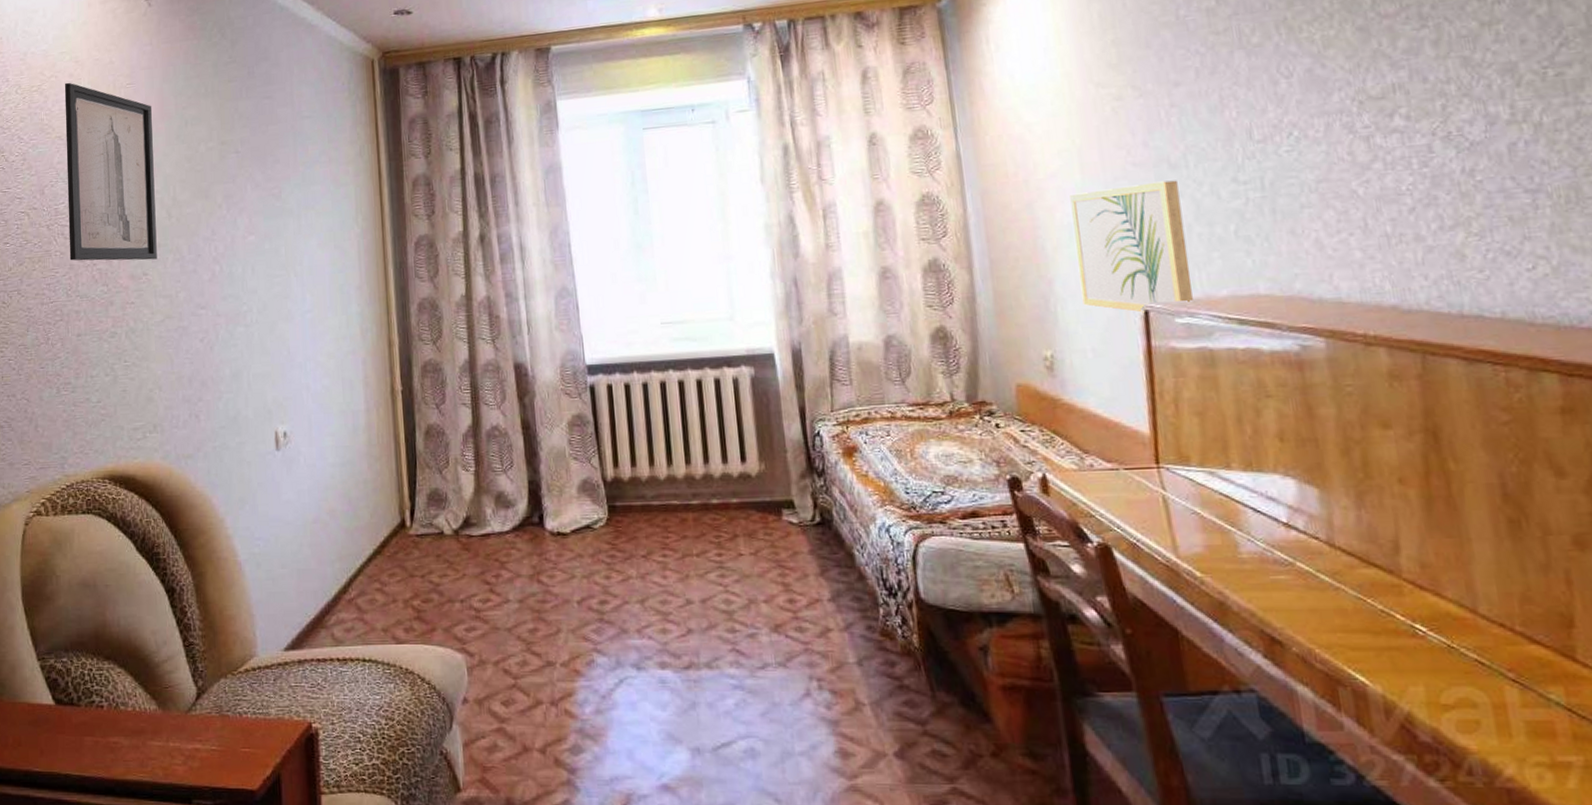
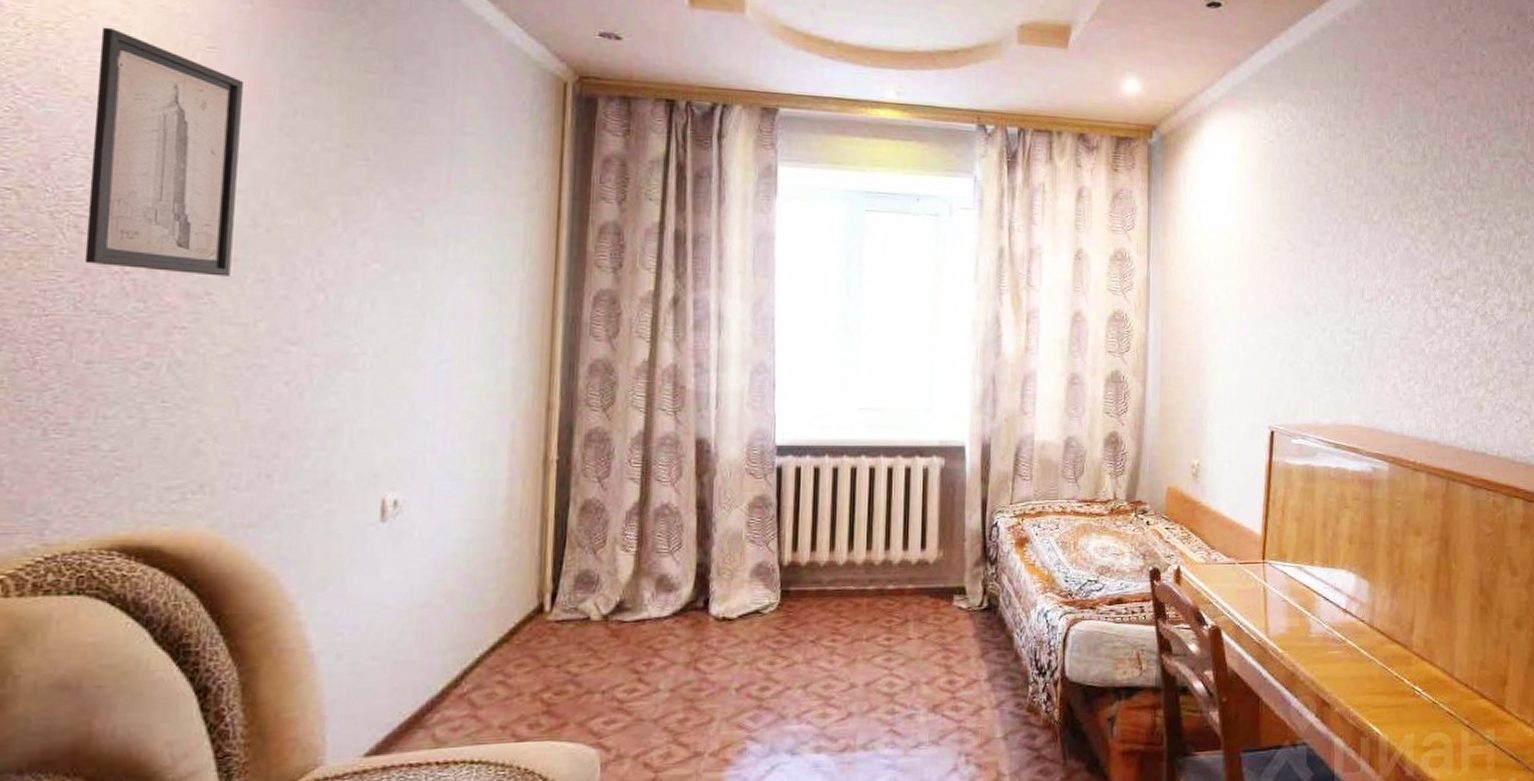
wall art: present [1070,180,1193,313] -> none [1227,324,1308,433]

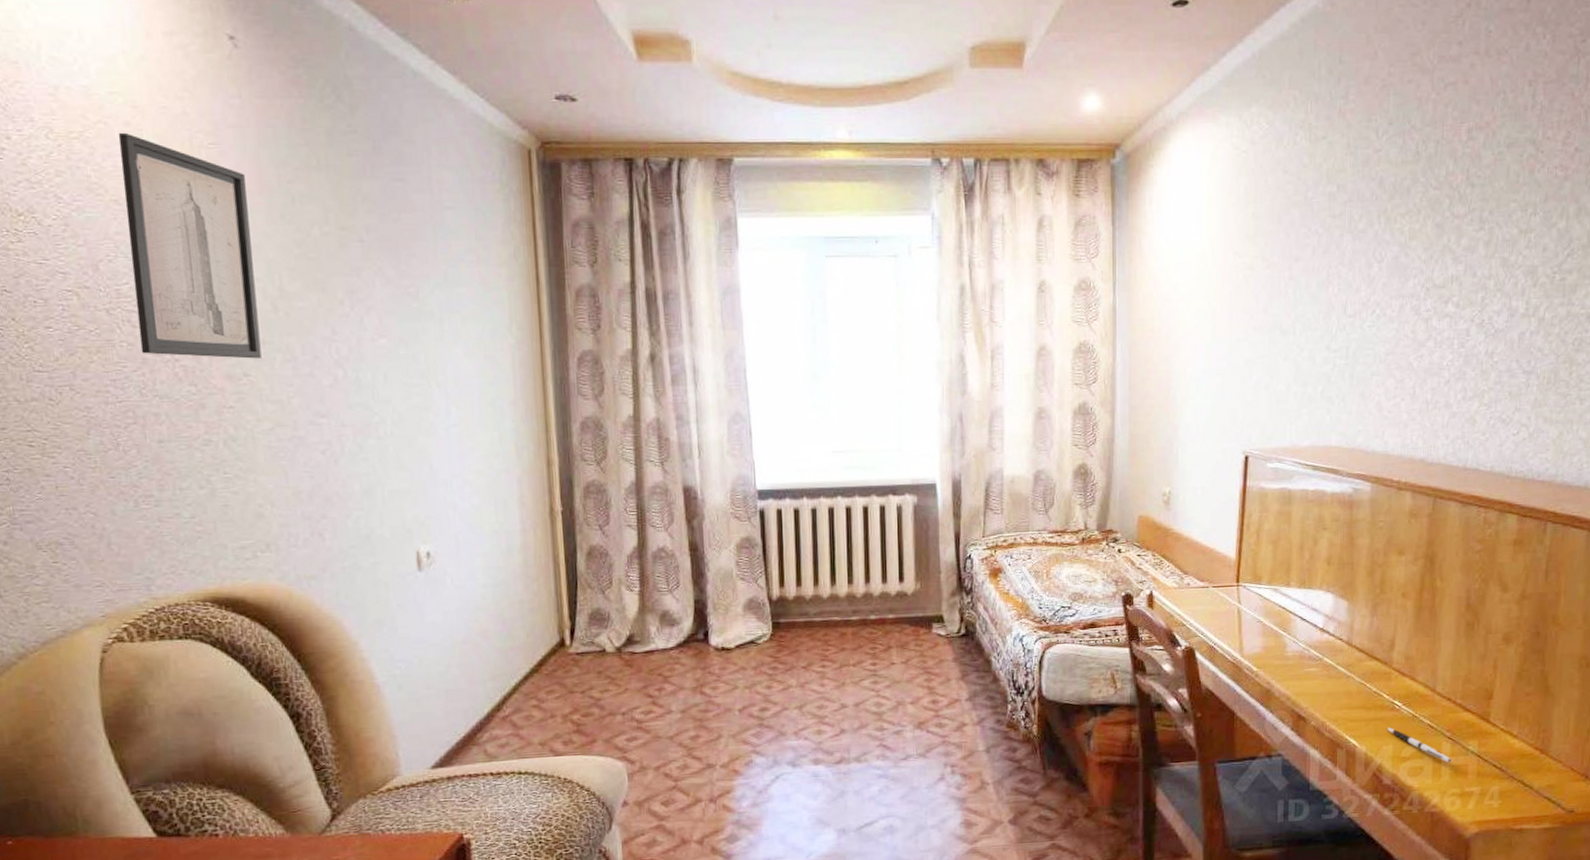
pen: none [1408,714,1471,753] -> present [1386,727,1452,763]

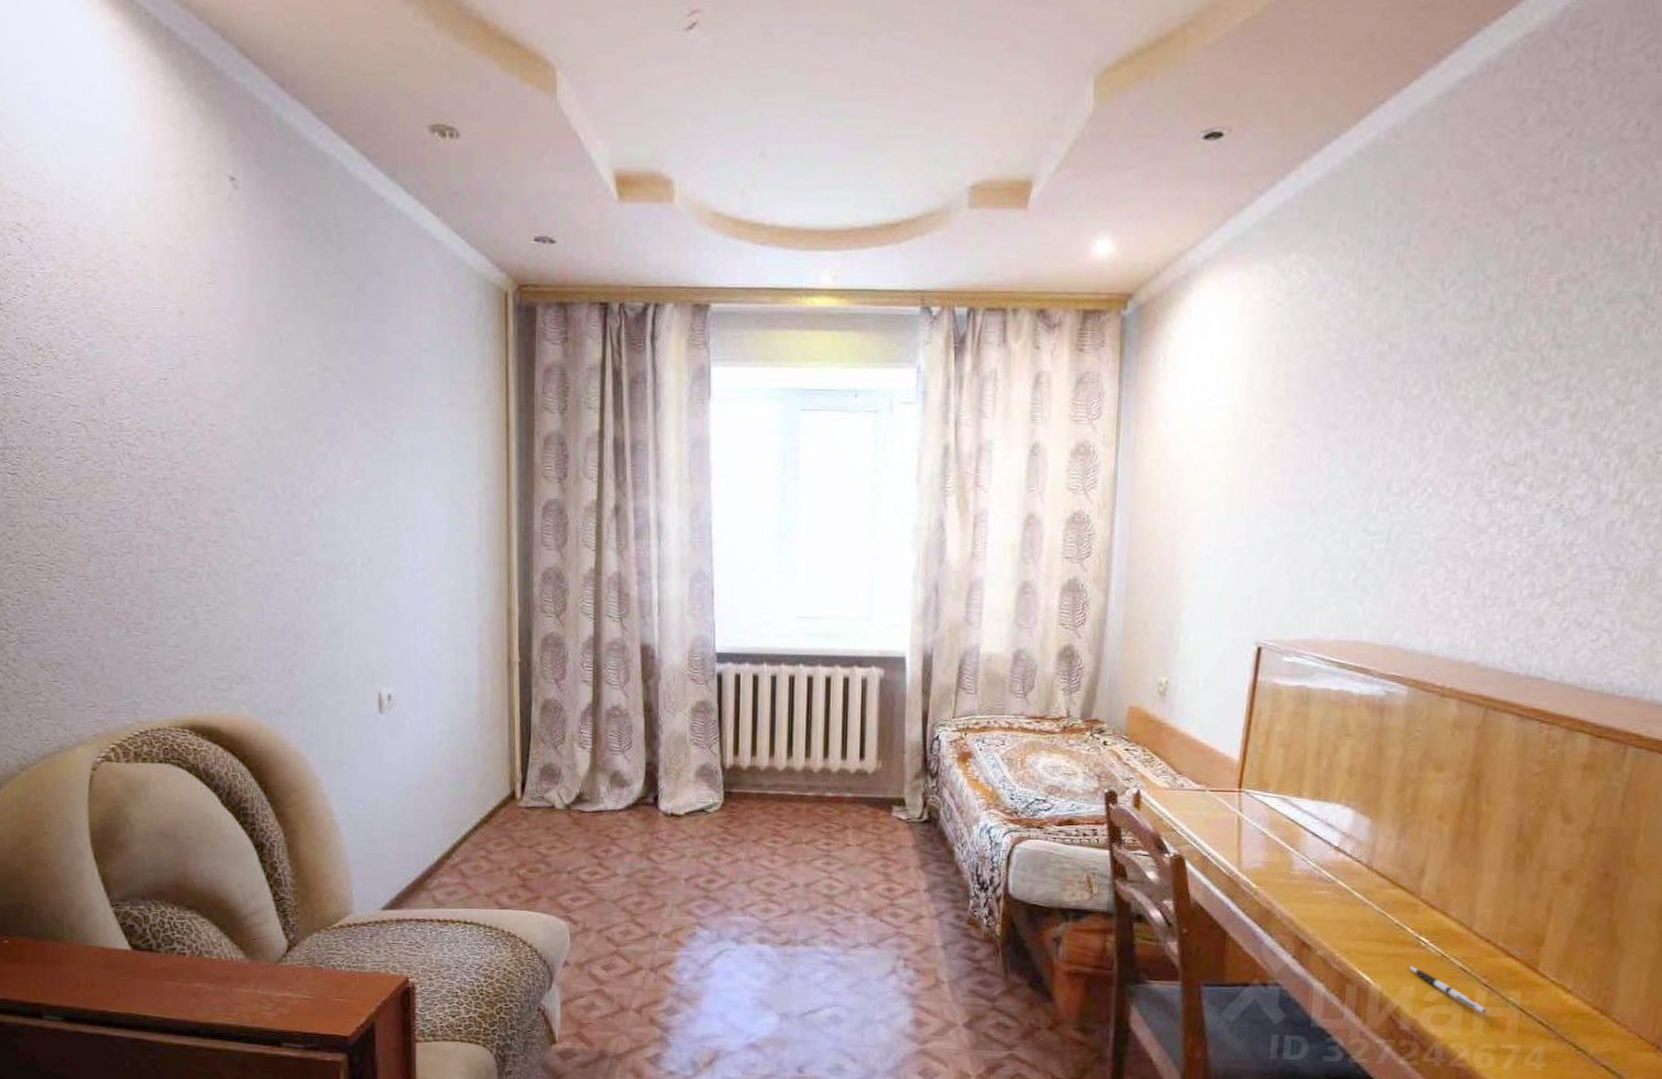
wall art: present [118,132,262,359] -> none [127,271,245,495]

